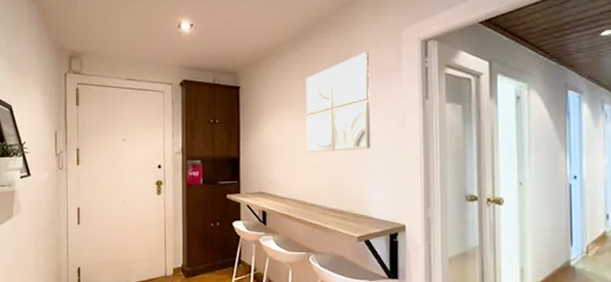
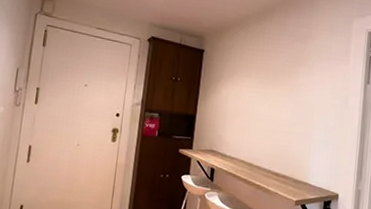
wall art: present [306,52,371,153] -> none [258,35,323,122]

